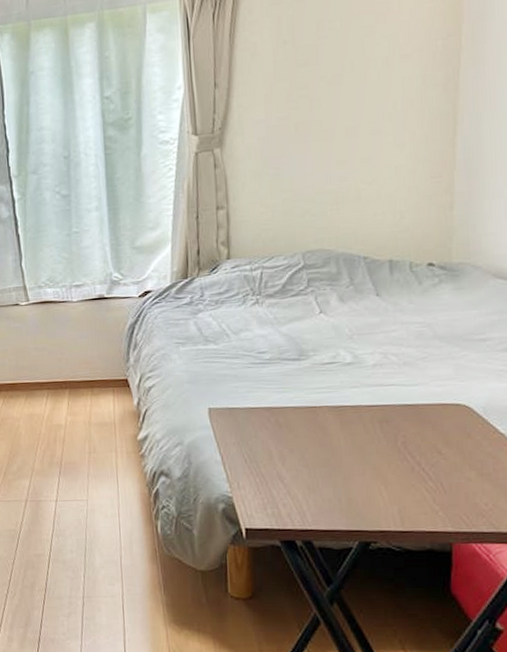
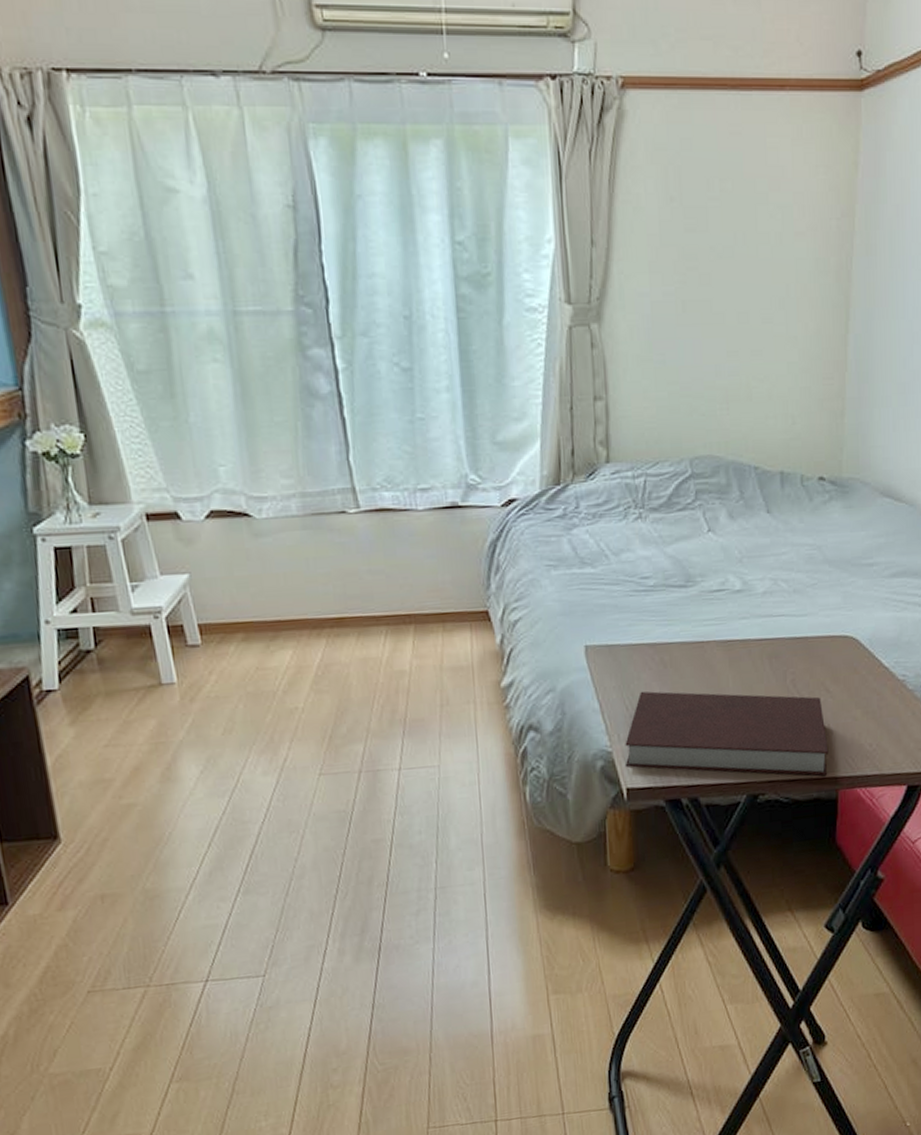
notebook: none [243,447,442,530] -> present [625,691,829,776]

